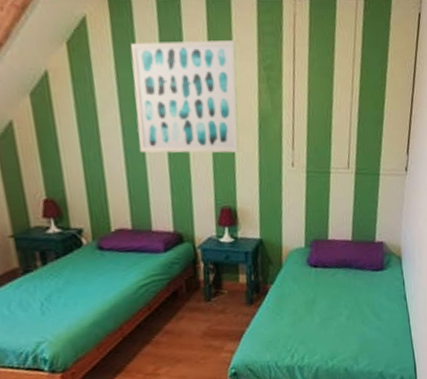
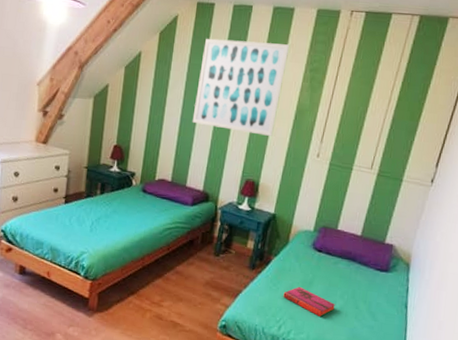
hardback book: none [288,308,342,333] -> present [283,286,335,317]

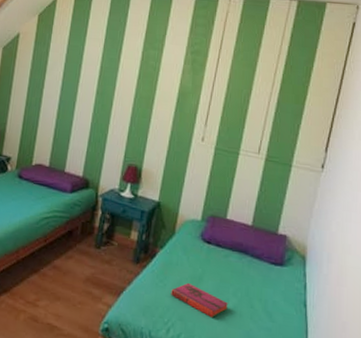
wall art: present [192,38,290,136] -> none [71,20,170,119]

